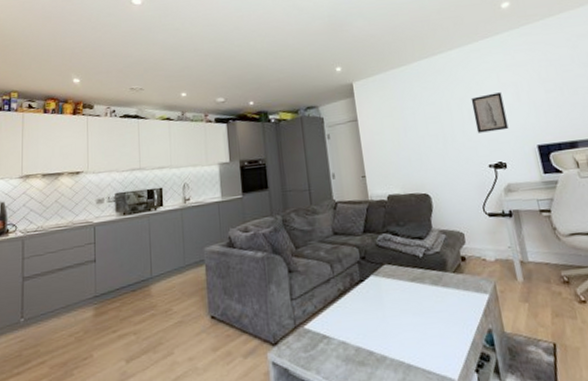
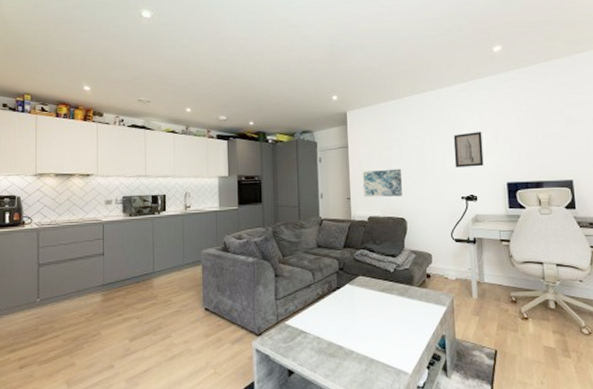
wall art: none [376,139,423,174] -> present [362,168,402,197]

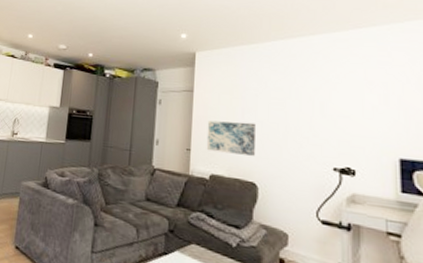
wall art: present [453,132,484,168] -> none [326,90,367,134]

